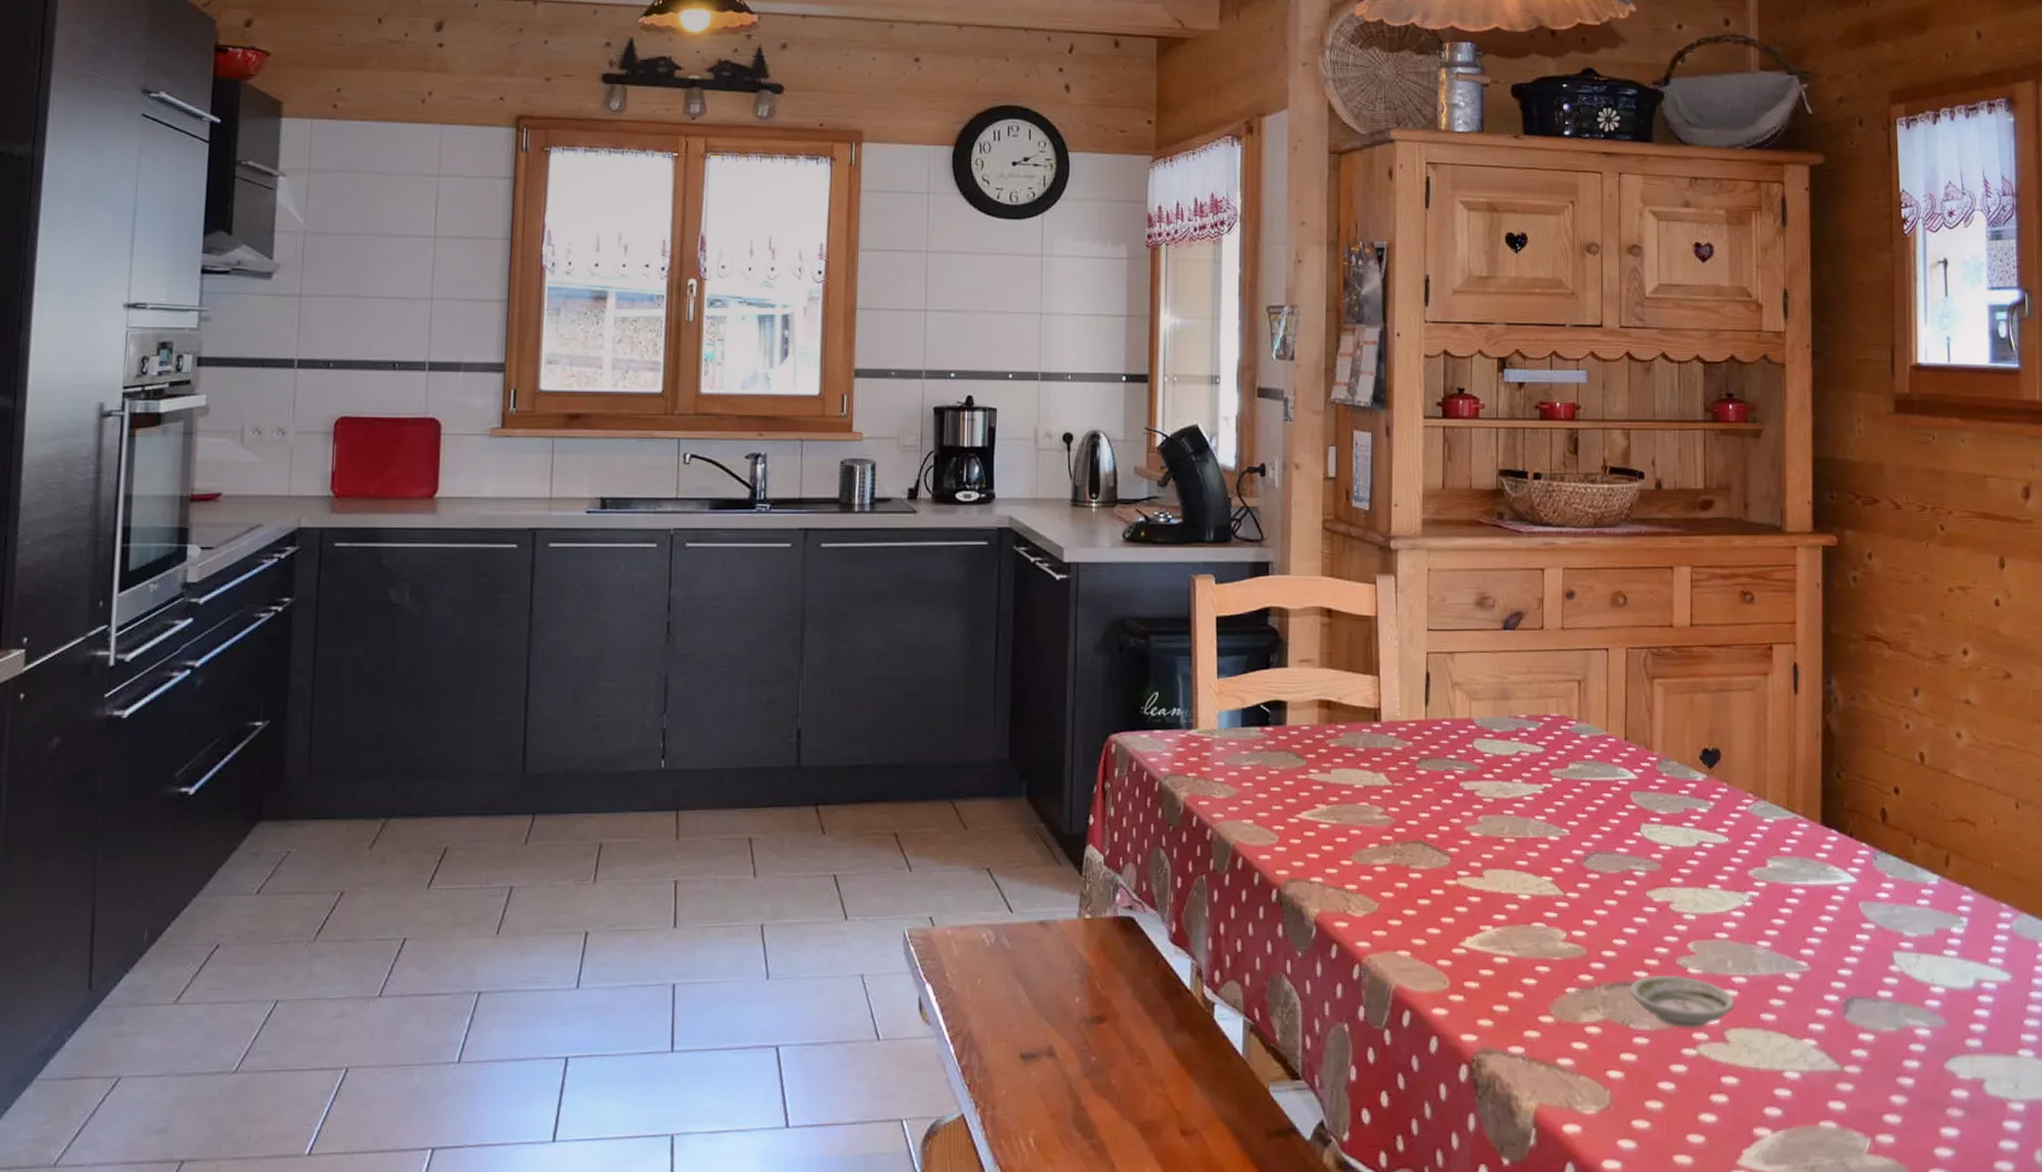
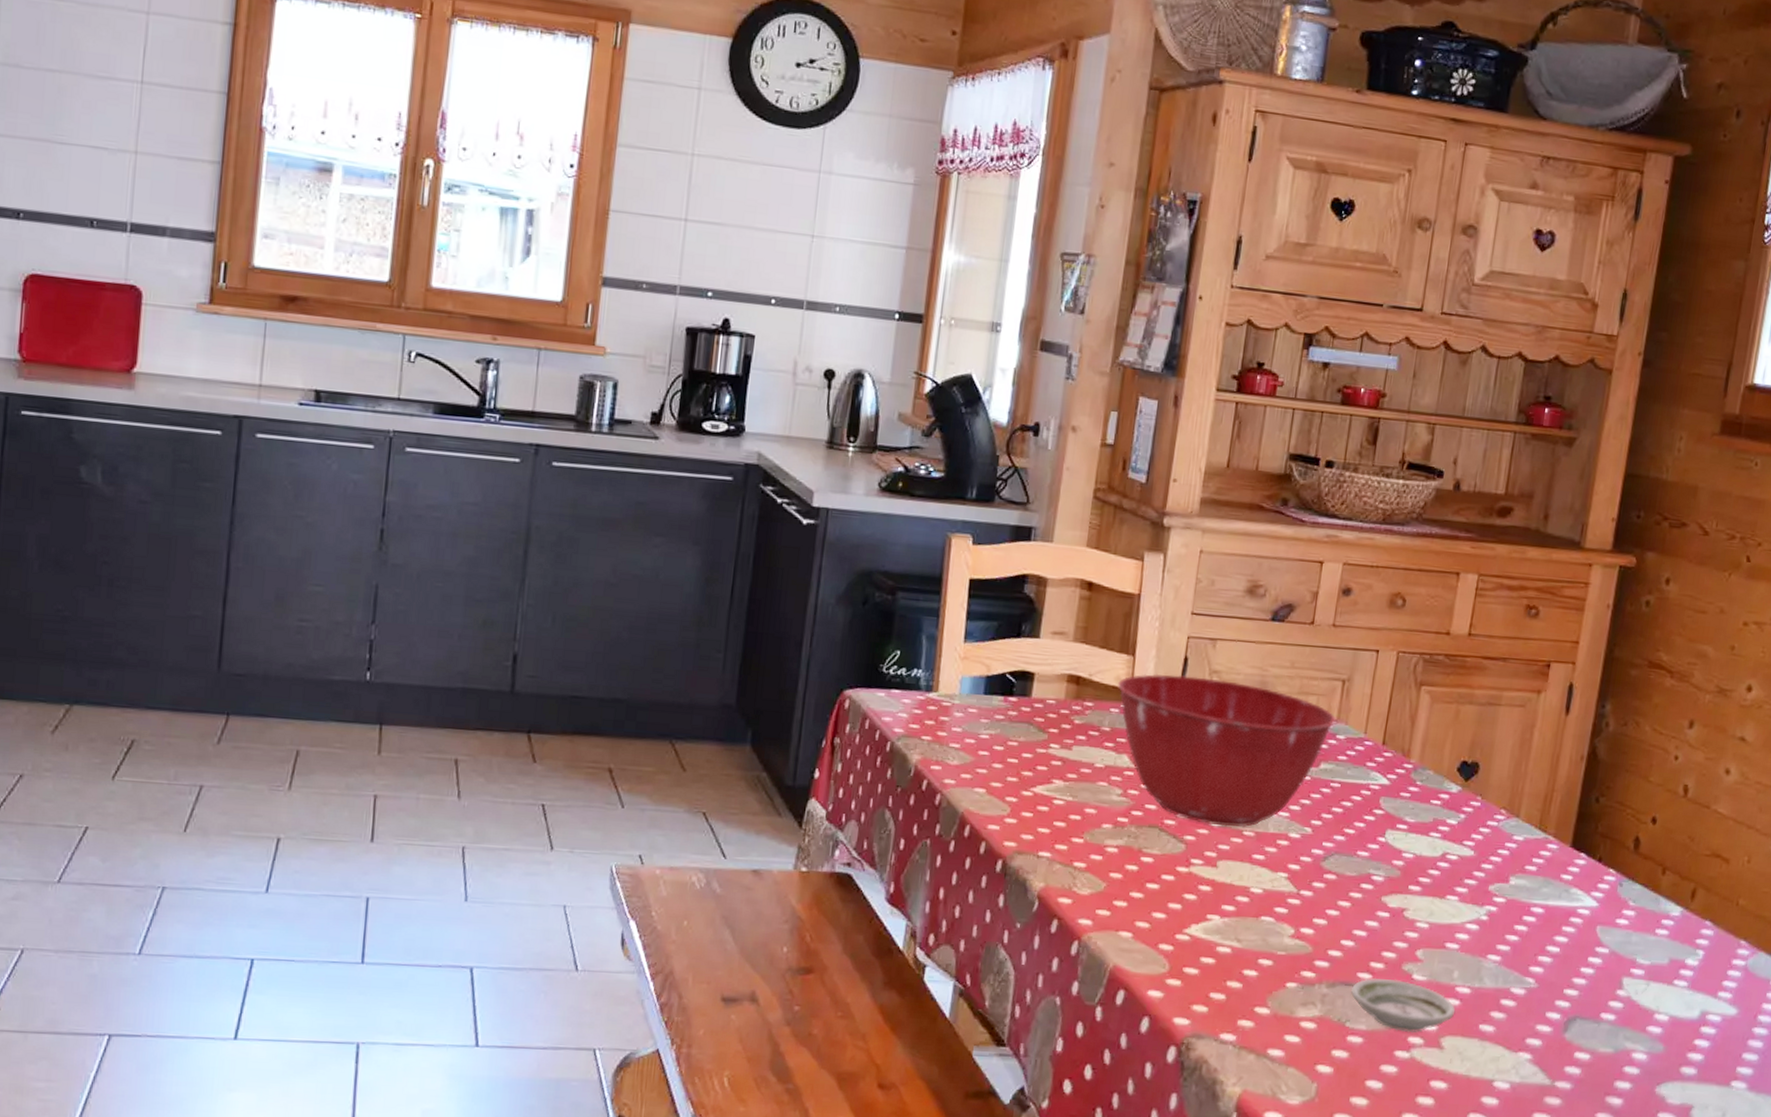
mixing bowl: none [1365,690,1577,836] -> present [1117,673,1335,827]

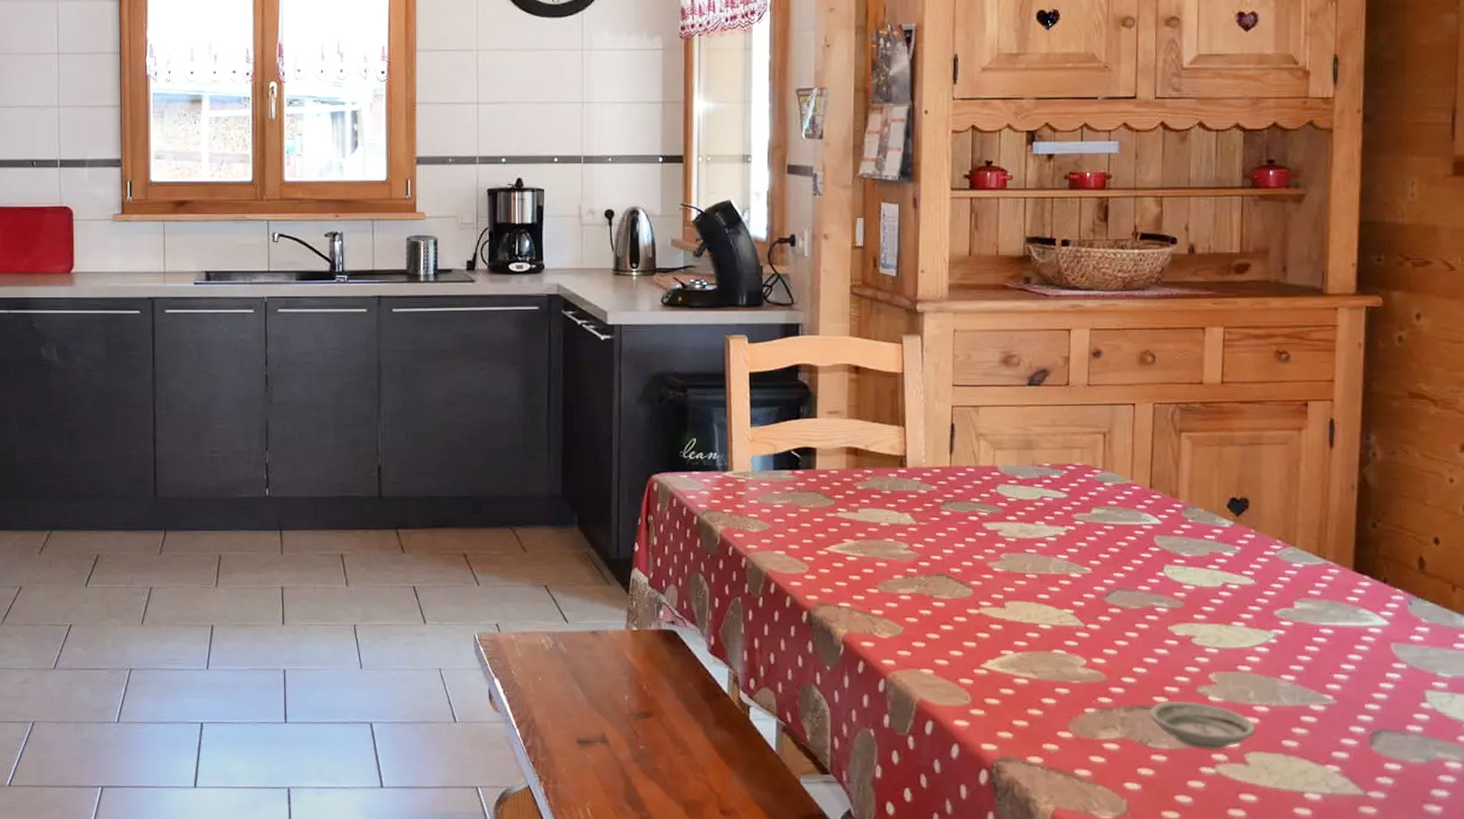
mixing bowl: present [1117,673,1335,827] -> none [892,440,1101,571]

